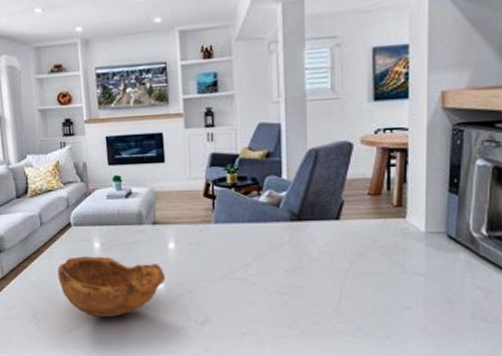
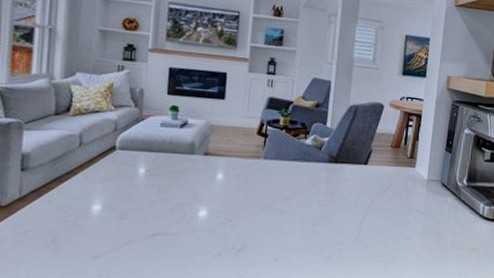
bowl: present [57,256,166,317] -> none [90,180,210,244]

